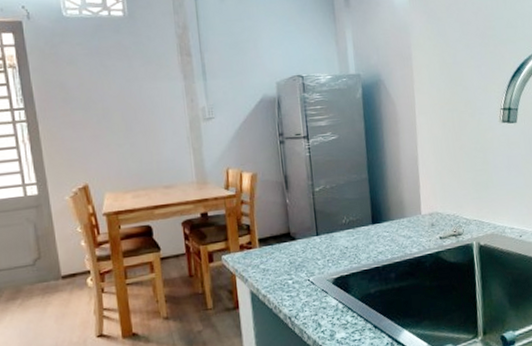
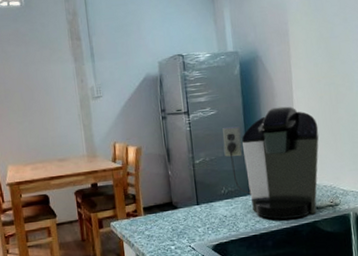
coffee maker: none [344,132,443,251] -> present [222,106,320,220]

